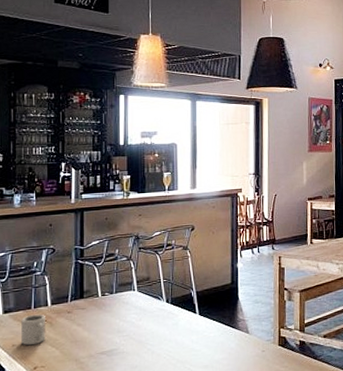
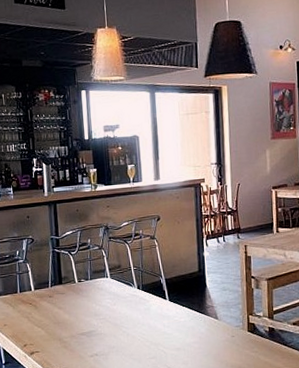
cup: present [21,314,45,346] -> none [10,298,32,326]

